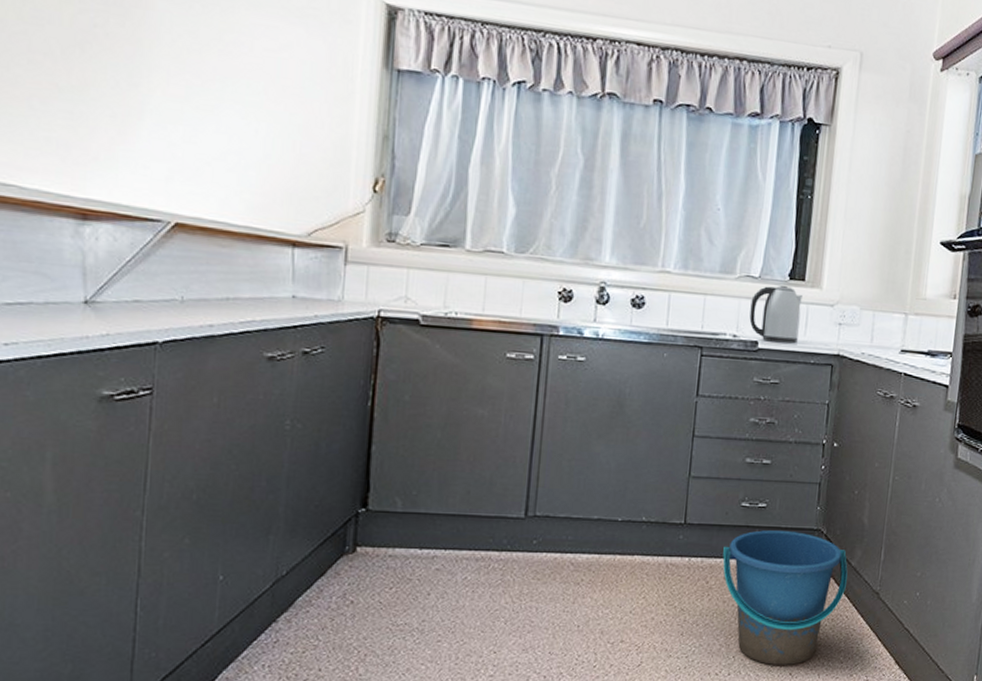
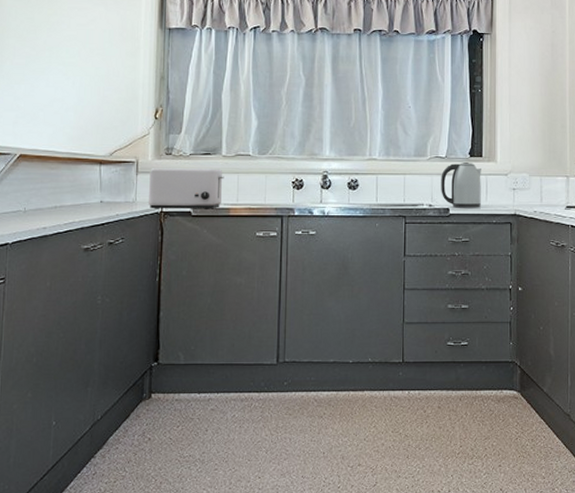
toaster: none [359,257,467,319] -> present [148,168,224,209]
bucket: present [722,530,848,666] -> none [436,364,541,483]

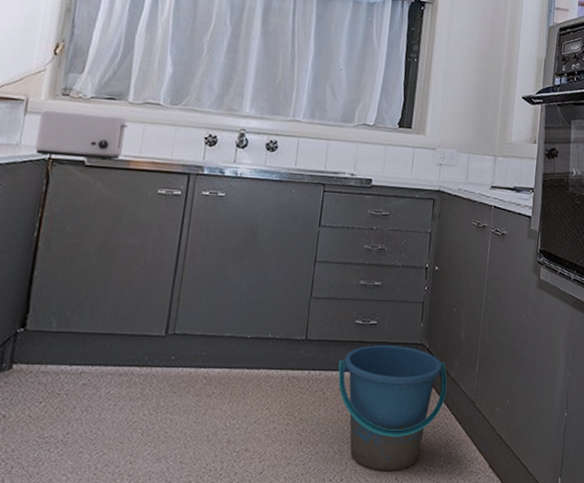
bucket: none [436,364,541,483] -> present [338,345,447,472]
kettle: present [441,161,481,208] -> none [365,132,409,181]

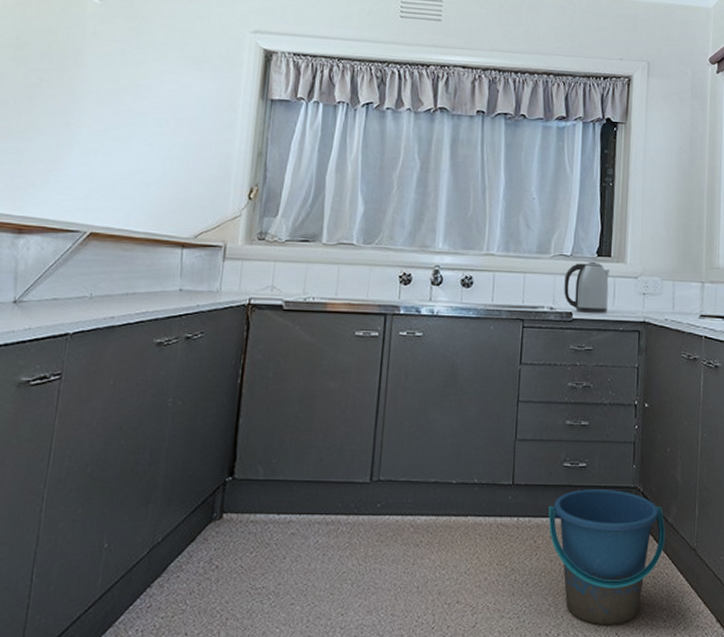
toaster: present [34,108,128,161] -> none [234,254,323,304]
kettle: none [365,132,409,181] -> present [564,261,609,313]

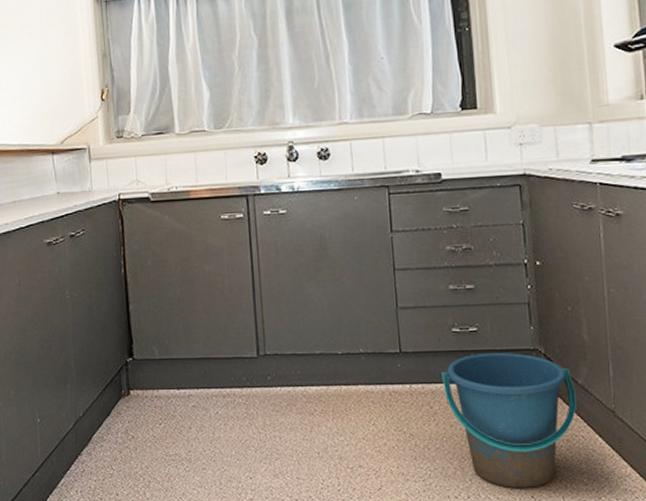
kettle: present [564,261,609,313] -> none [427,116,480,172]

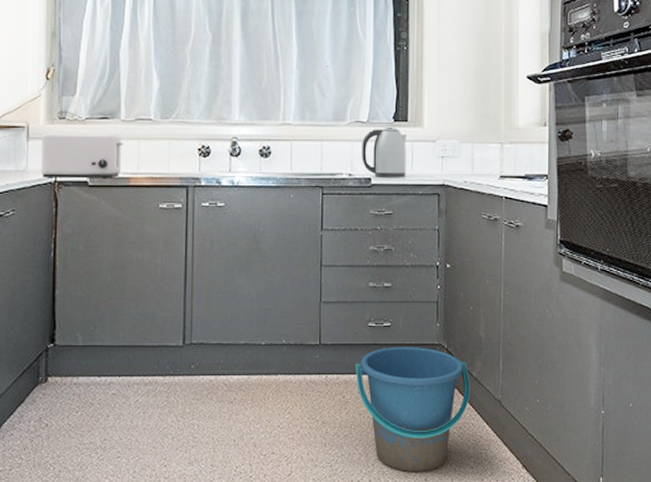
toaster: none [102,148,180,197] -> present [40,133,124,179]
kettle: none [427,116,480,172] -> present [362,126,406,178]

